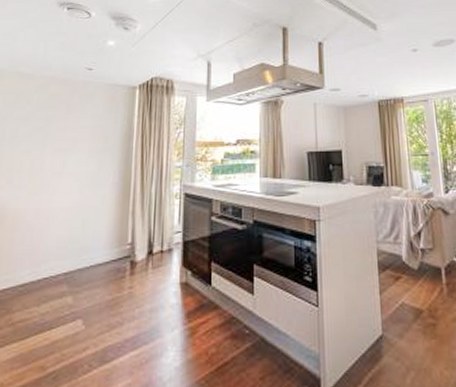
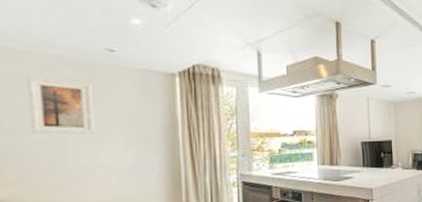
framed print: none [23,94,72,144] -> present [27,76,94,135]

